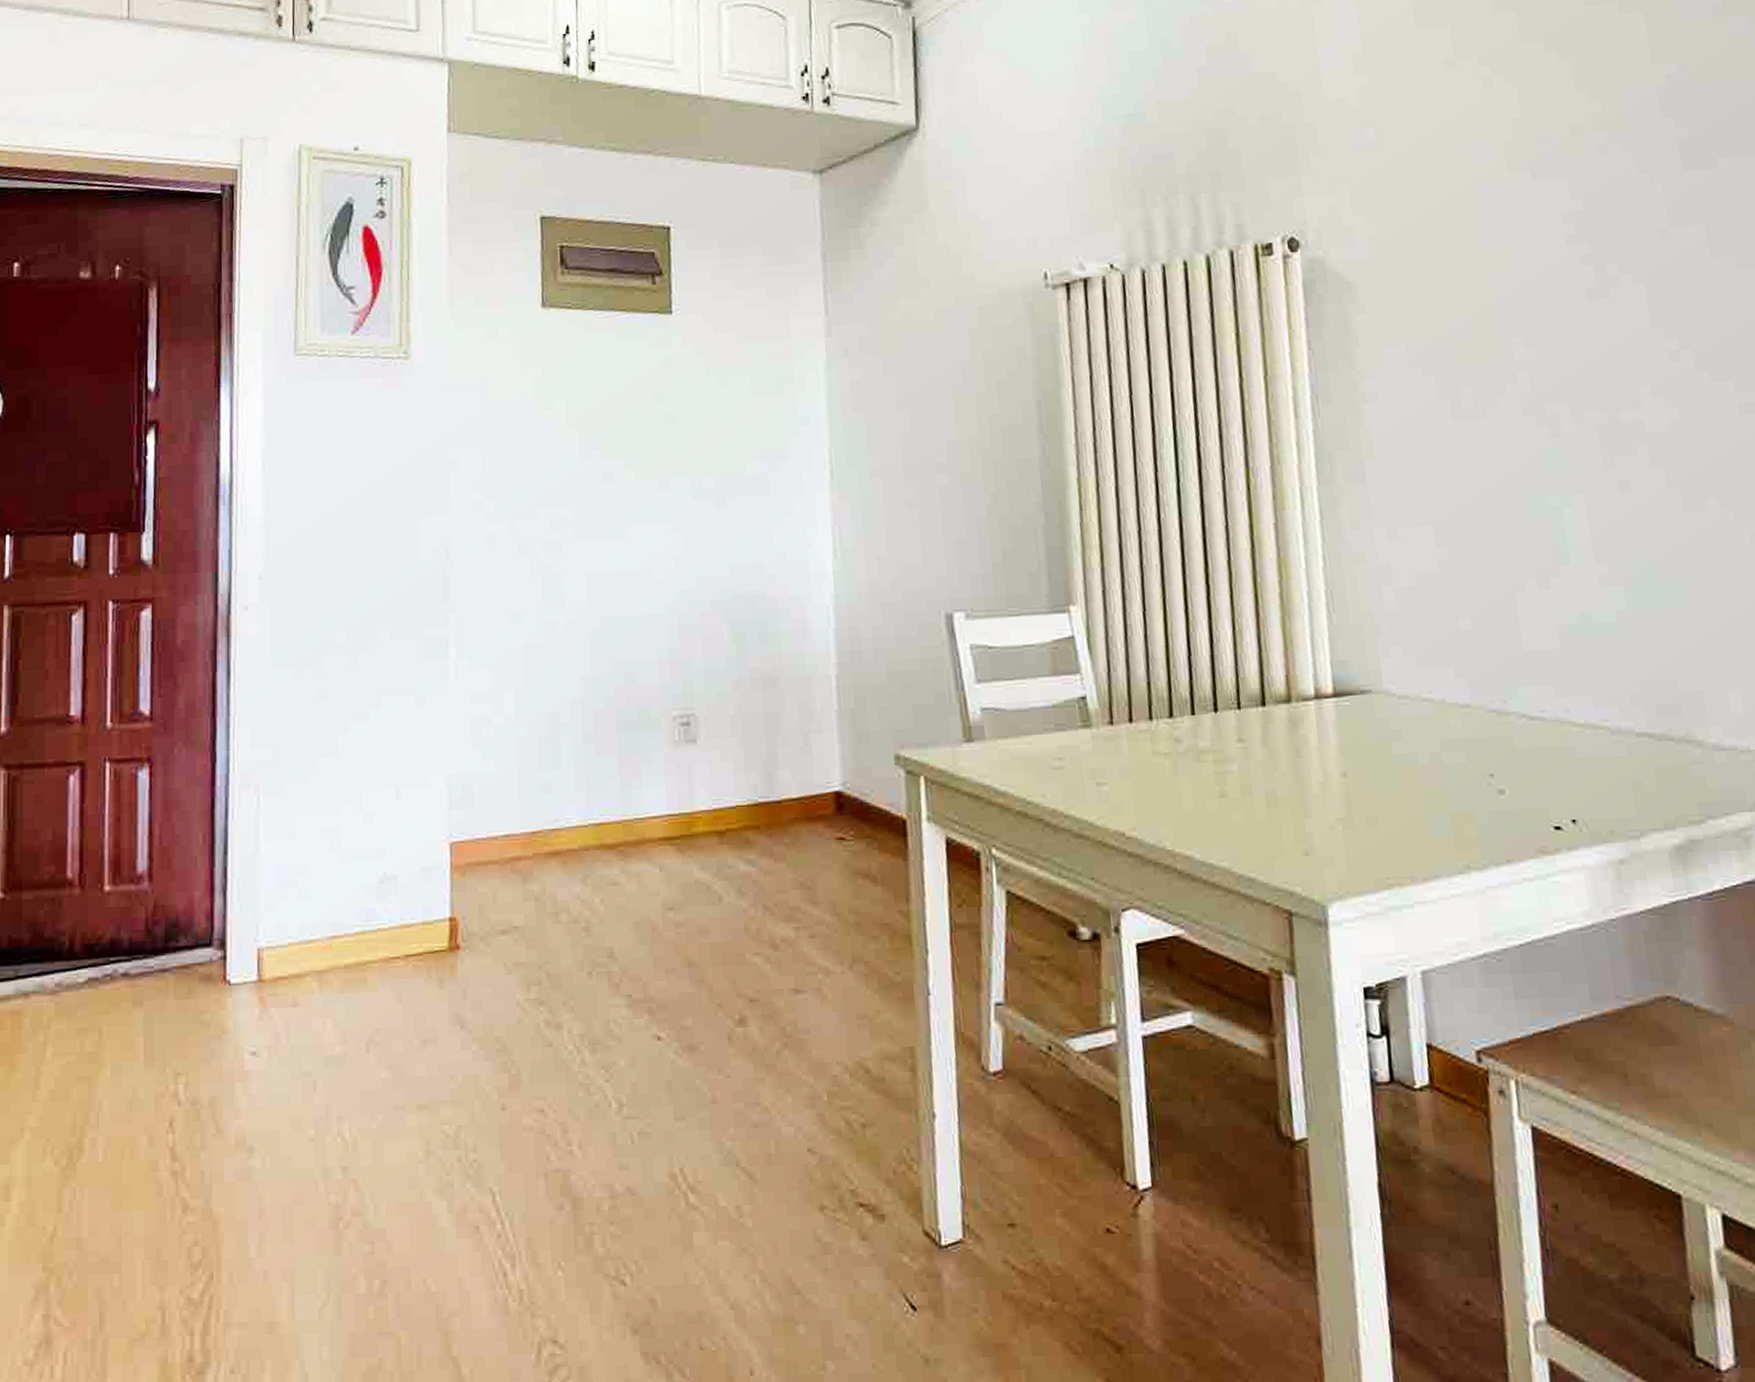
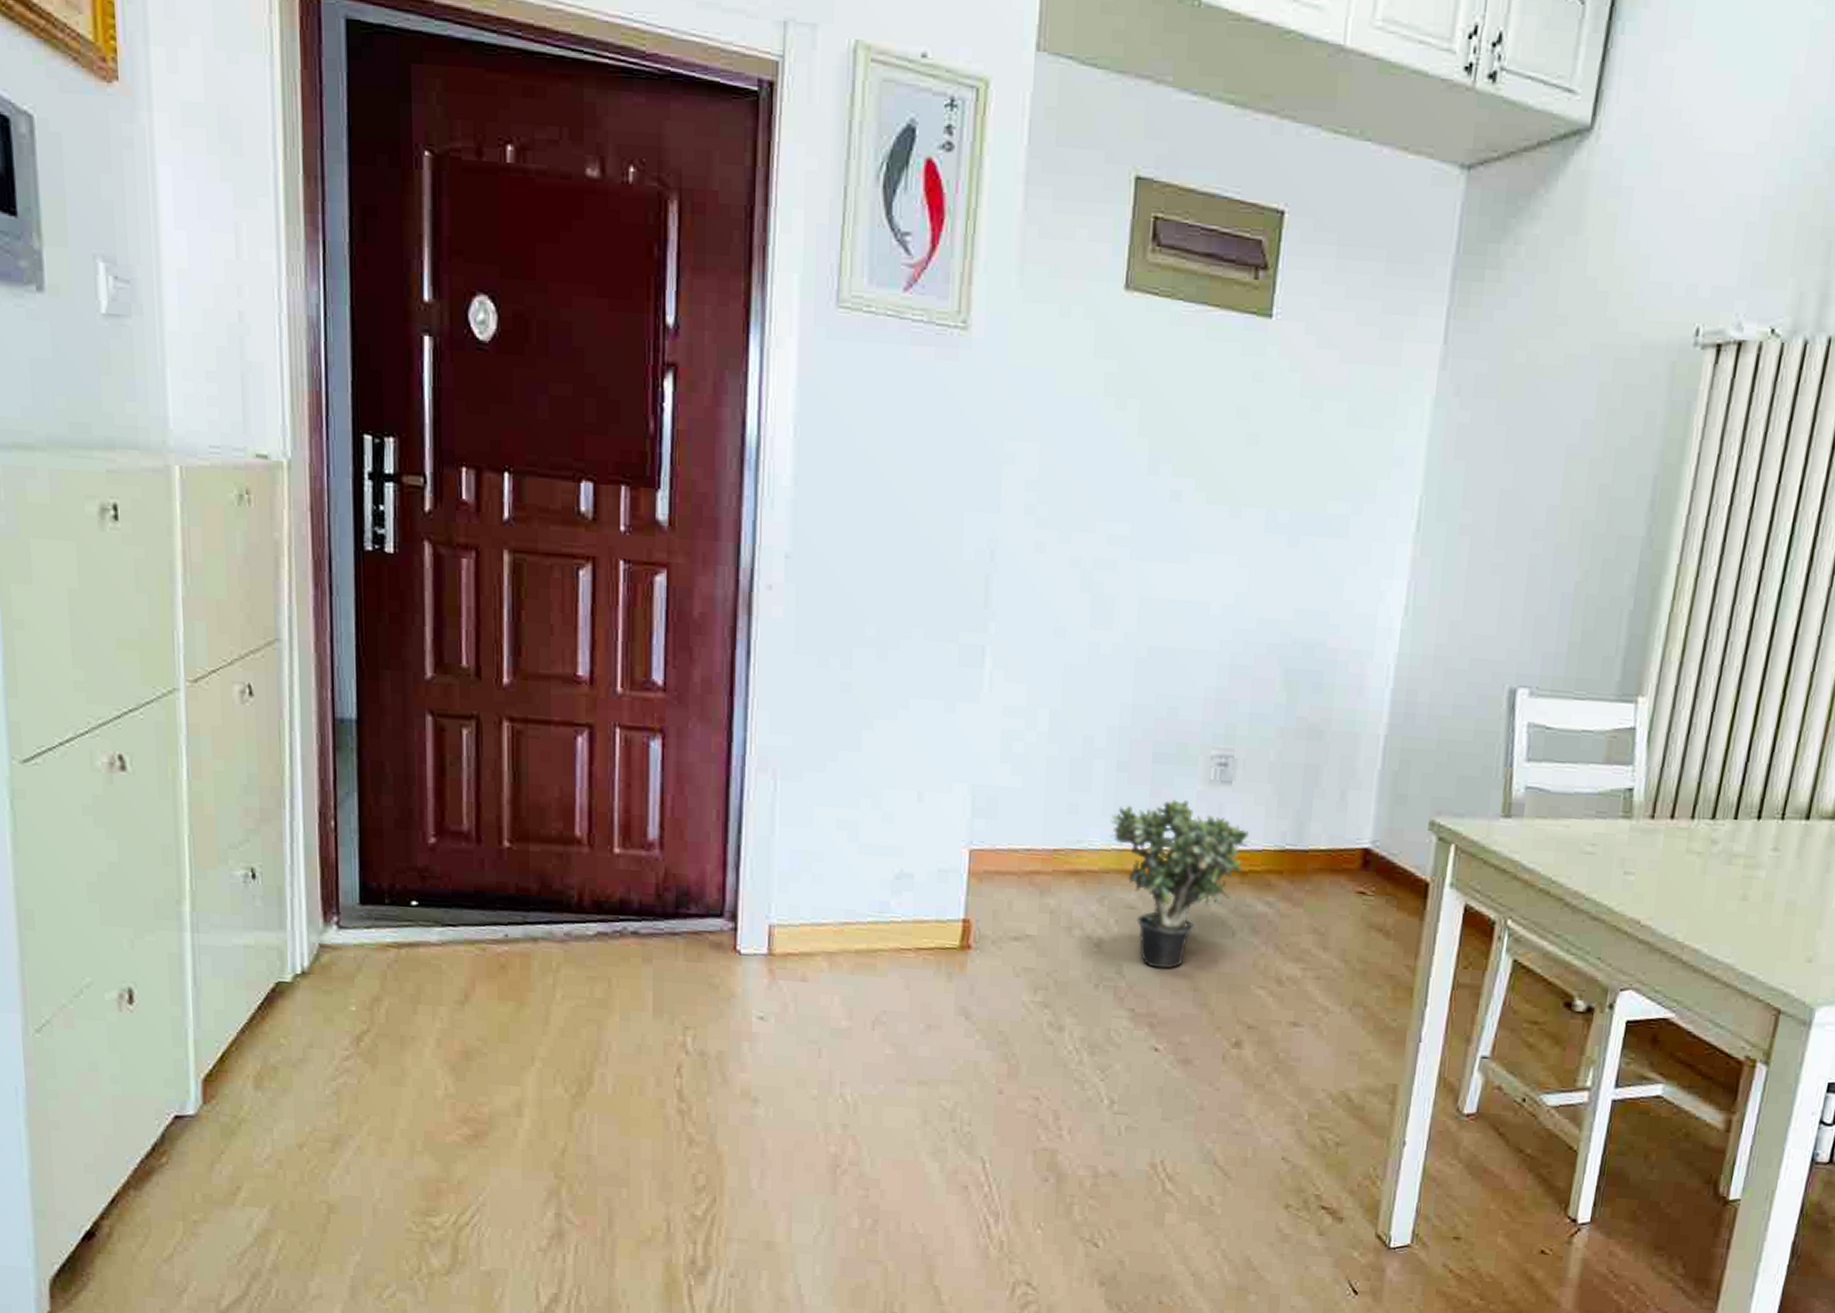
potted plant: none [583,765,721,947] -> present [1110,799,1249,969]

